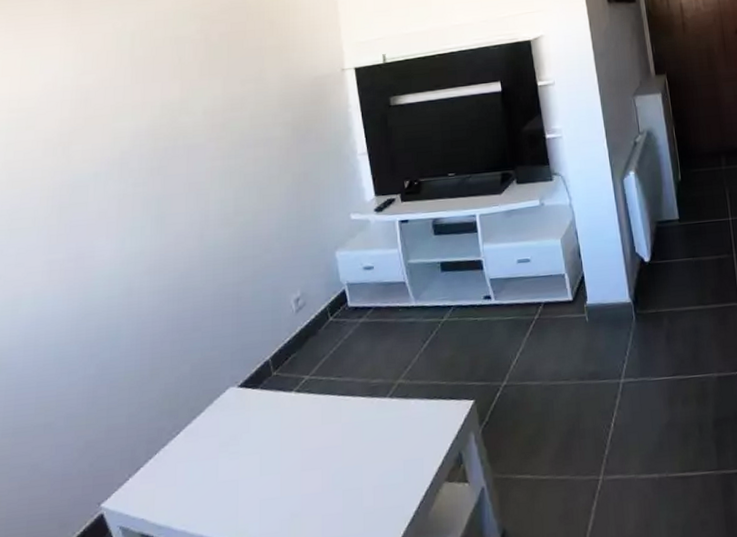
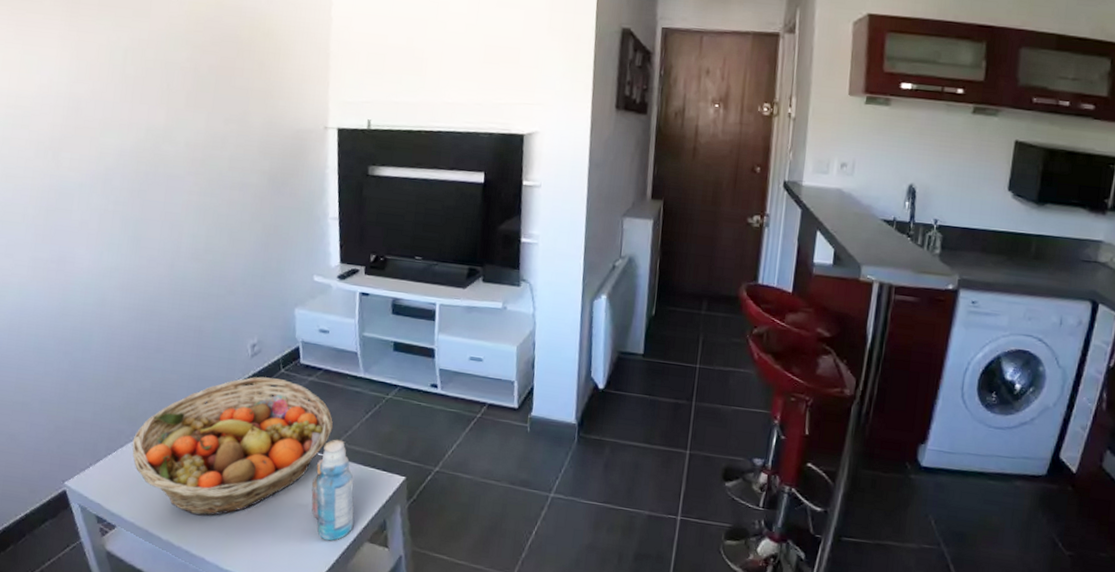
fruit basket: none [175,328,392,503] -> present [132,376,334,516]
bottle: none [378,377,429,493] -> present [311,439,354,541]

